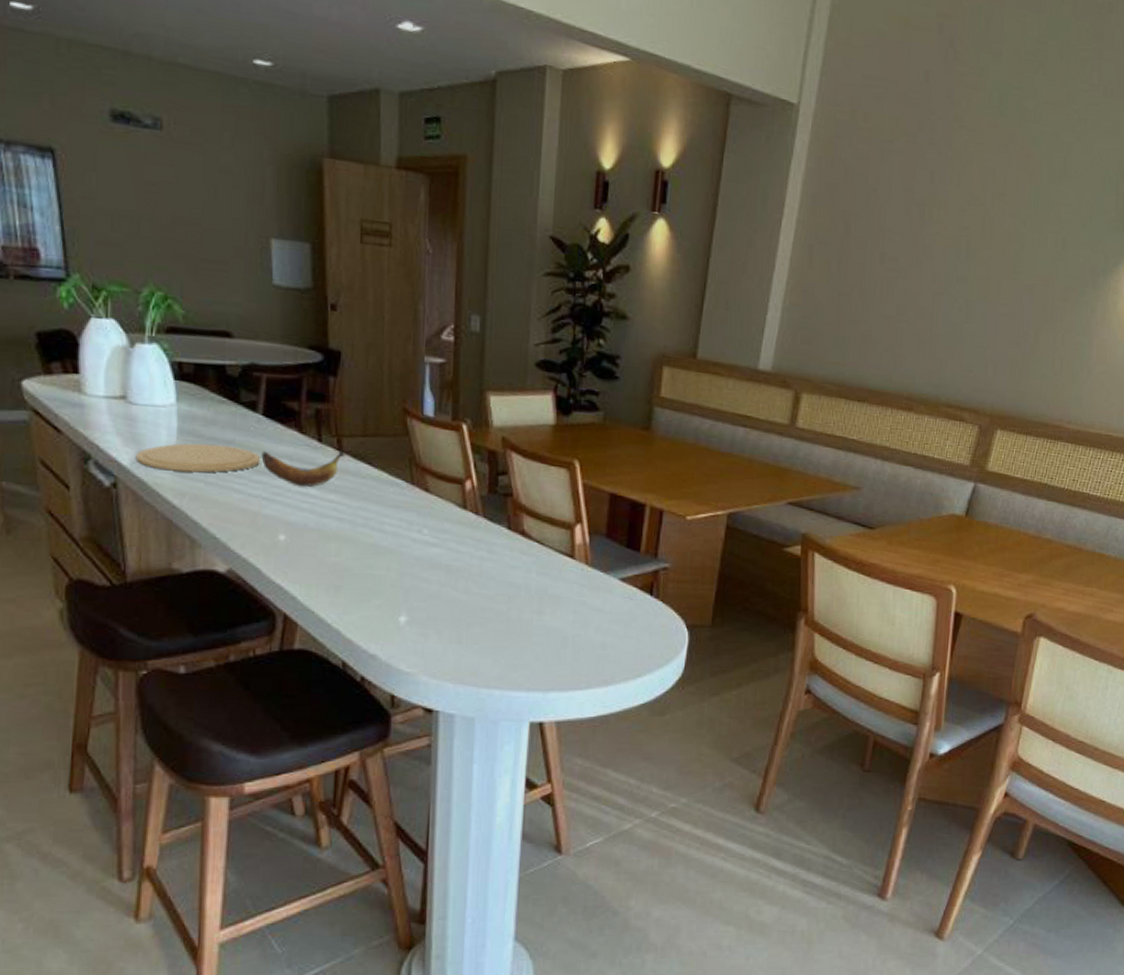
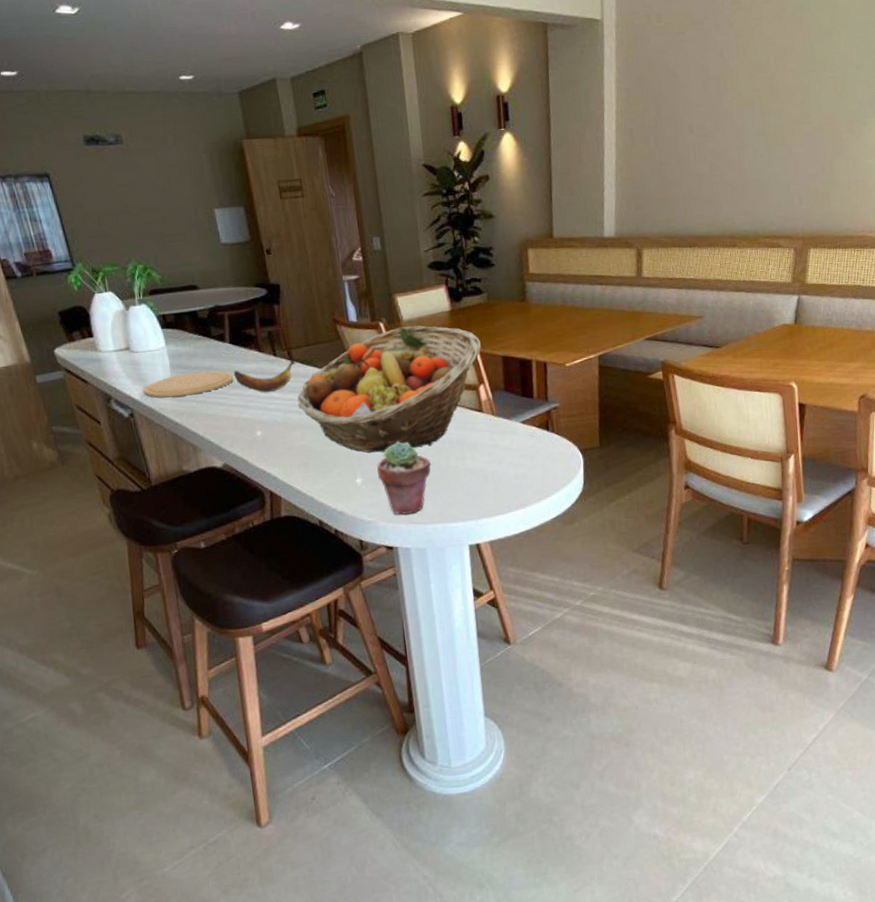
fruit basket: none [339,433,586,590] -> present [297,325,481,453]
potted succulent: none [429,578,500,673] -> present [377,442,432,515]

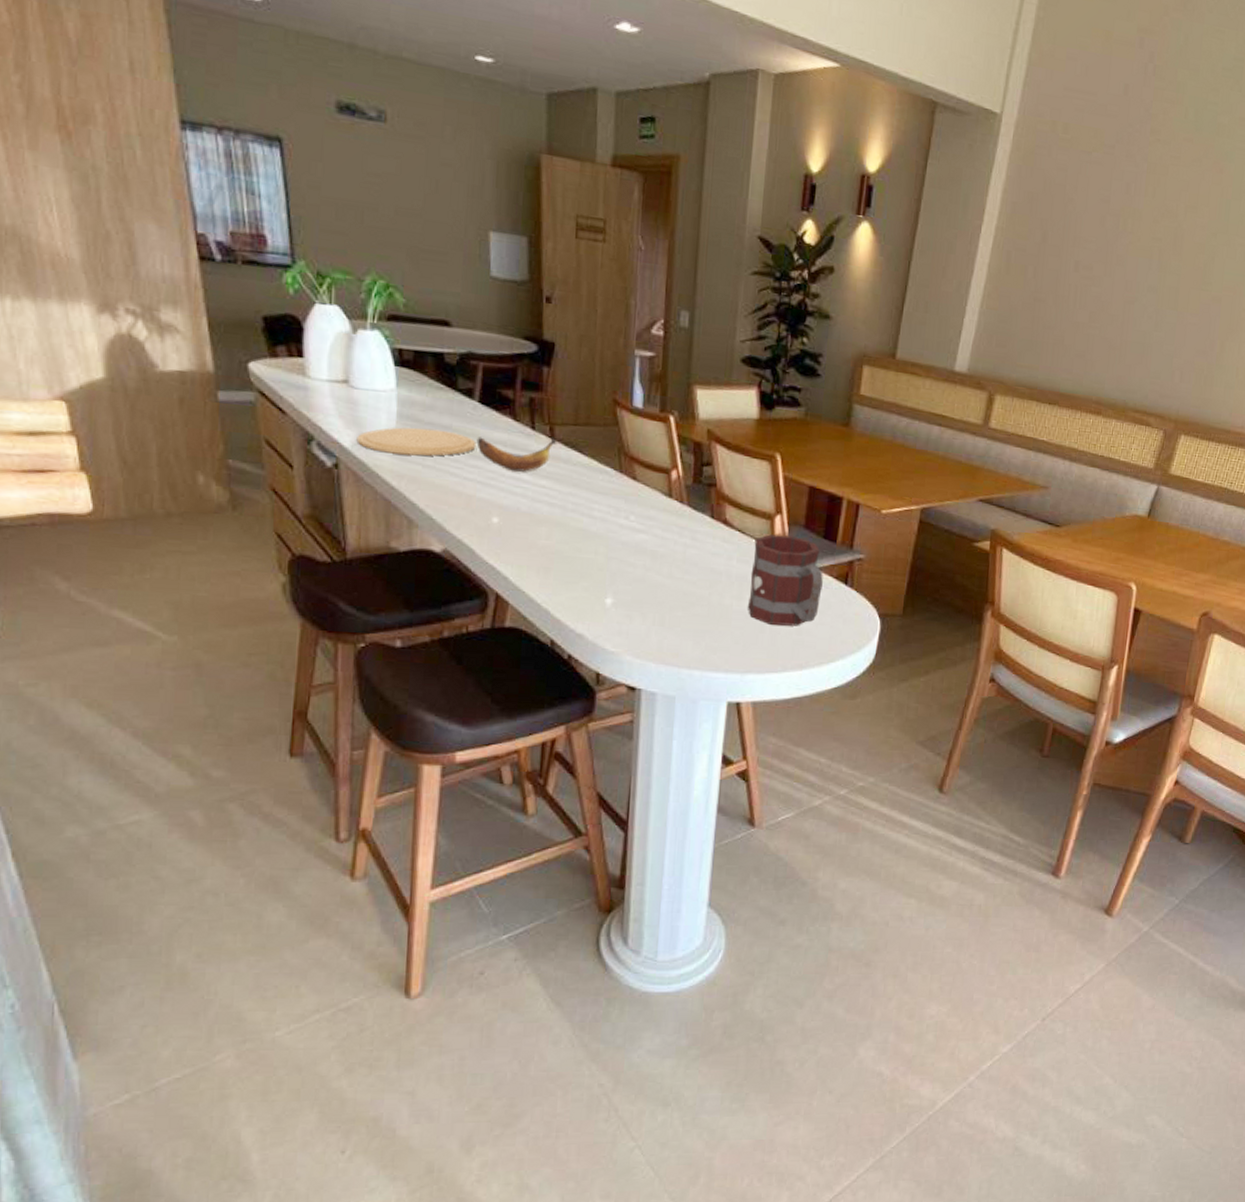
fruit basket: present [297,325,481,453] -> none [551,425,787,575]
potted succulent: present [377,442,432,515] -> none [634,563,701,654]
mug: none [466,399,529,476] -> present [748,534,823,626]

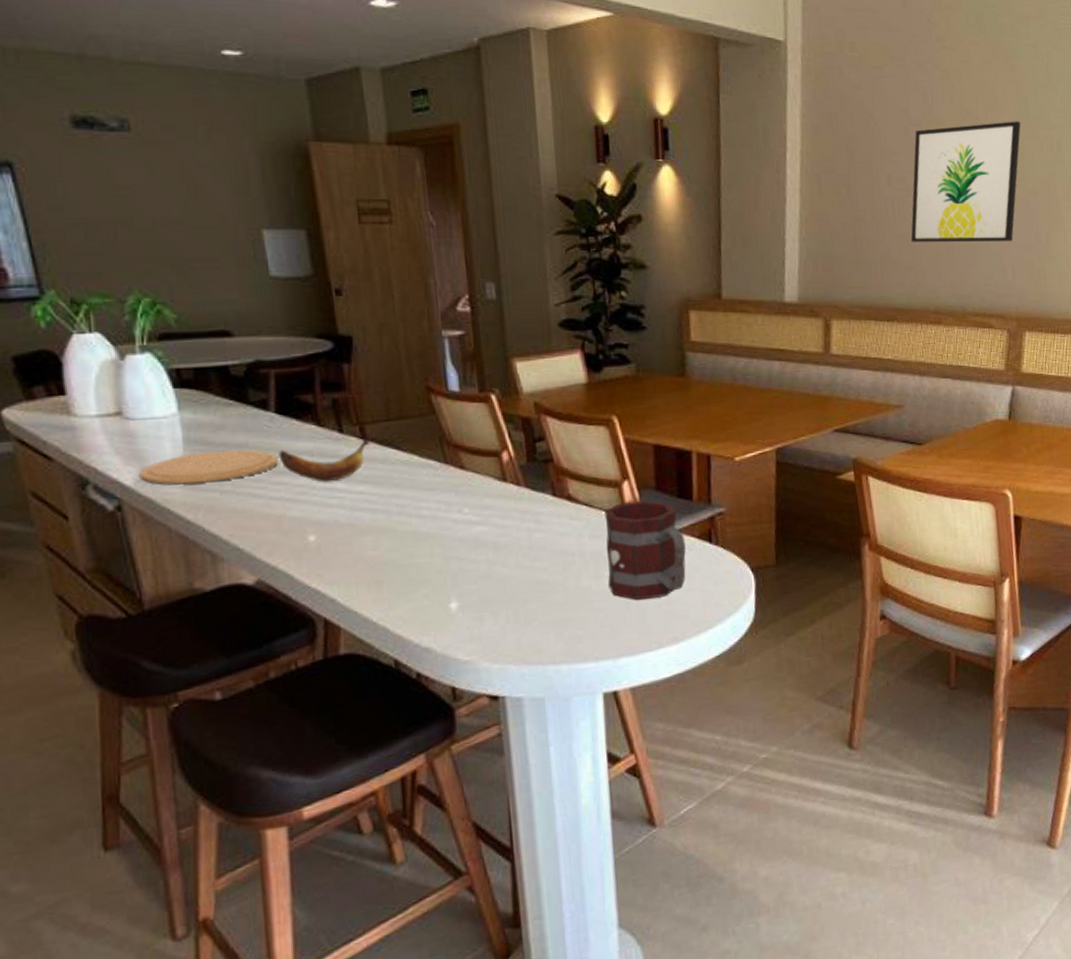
wall art: none [1086,220,1219,345] -> present [910,121,1021,242]

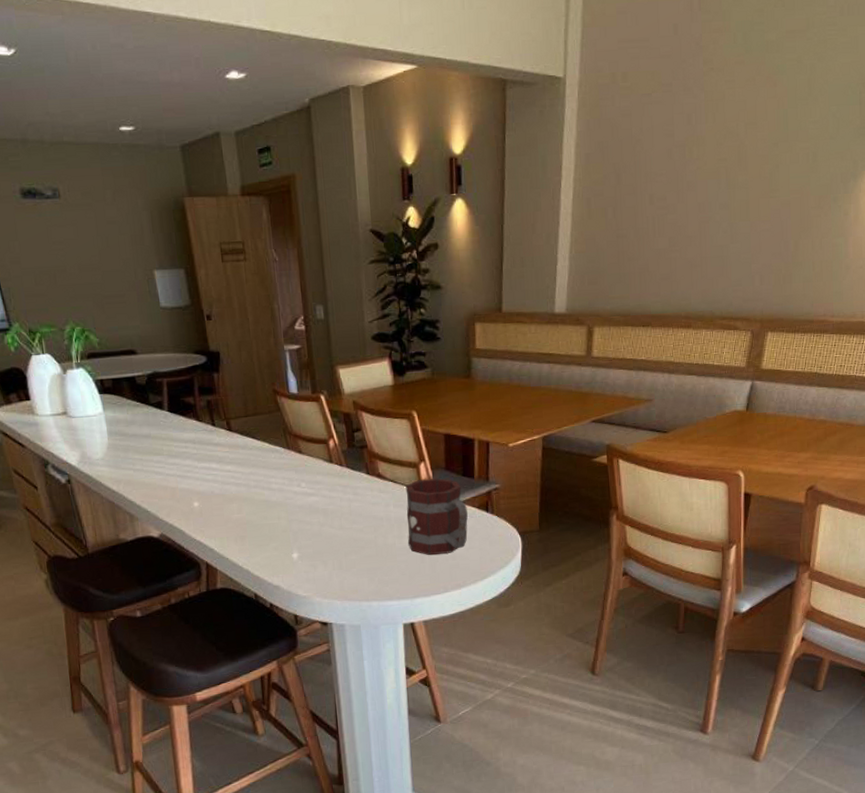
plate: present [139,449,279,485] -> none [80,439,172,465]
banana: present [278,438,370,482] -> none [171,430,234,463]
wall art: present [910,121,1021,242] -> none [668,135,779,255]

